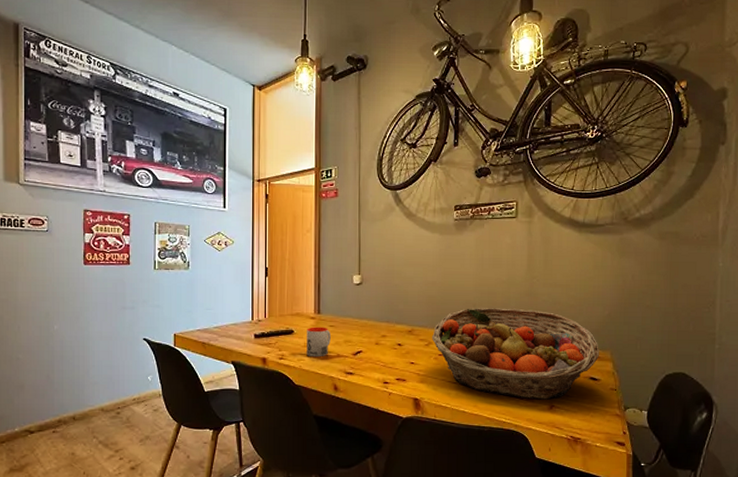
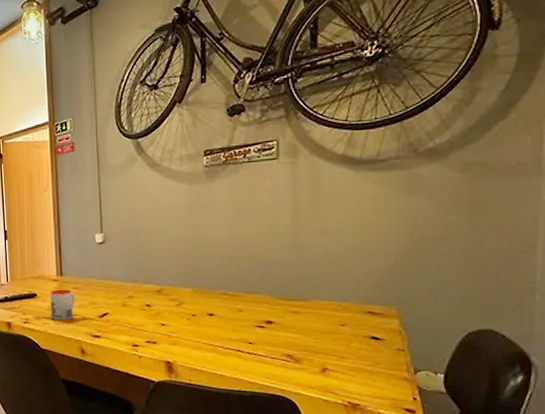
fruit basket: present [432,308,599,400] -> none [184,262,382,362]

